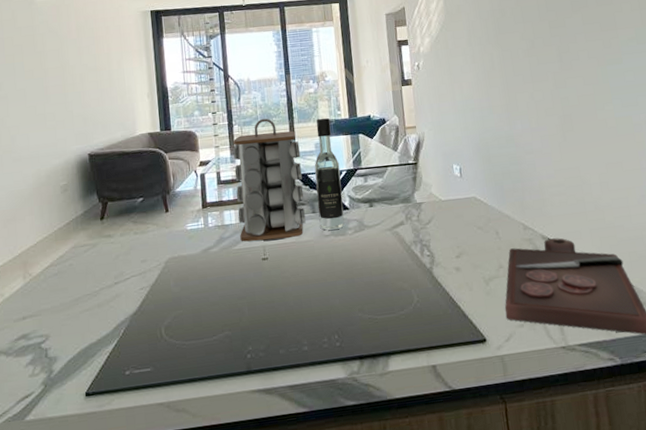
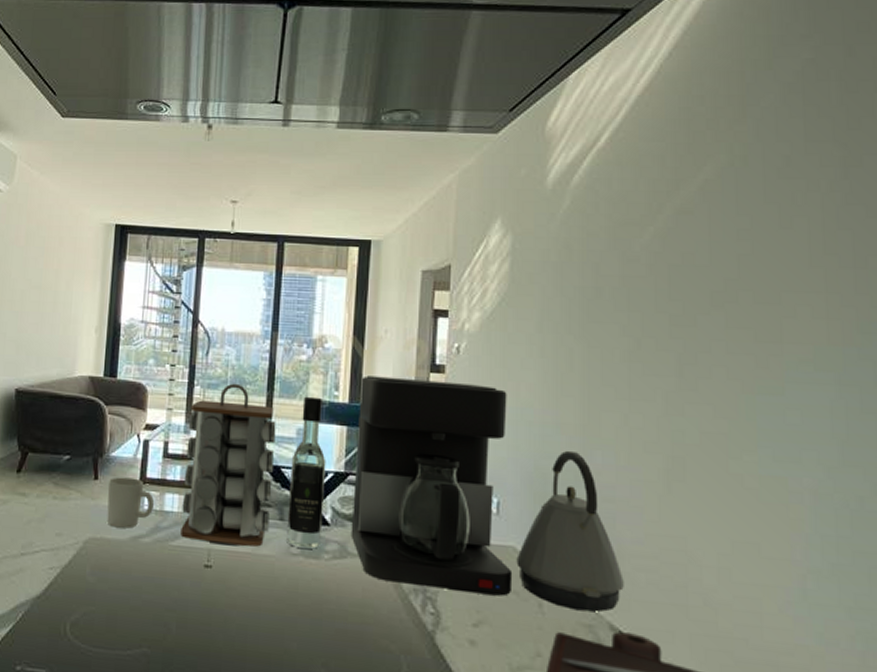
mug: none [177,204,217,246] -> present [107,477,155,529]
coffee maker: none [355,89,478,241] -> present [350,375,513,597]
kettle: none [477,123,547,232] -> present [516,450,624,613]

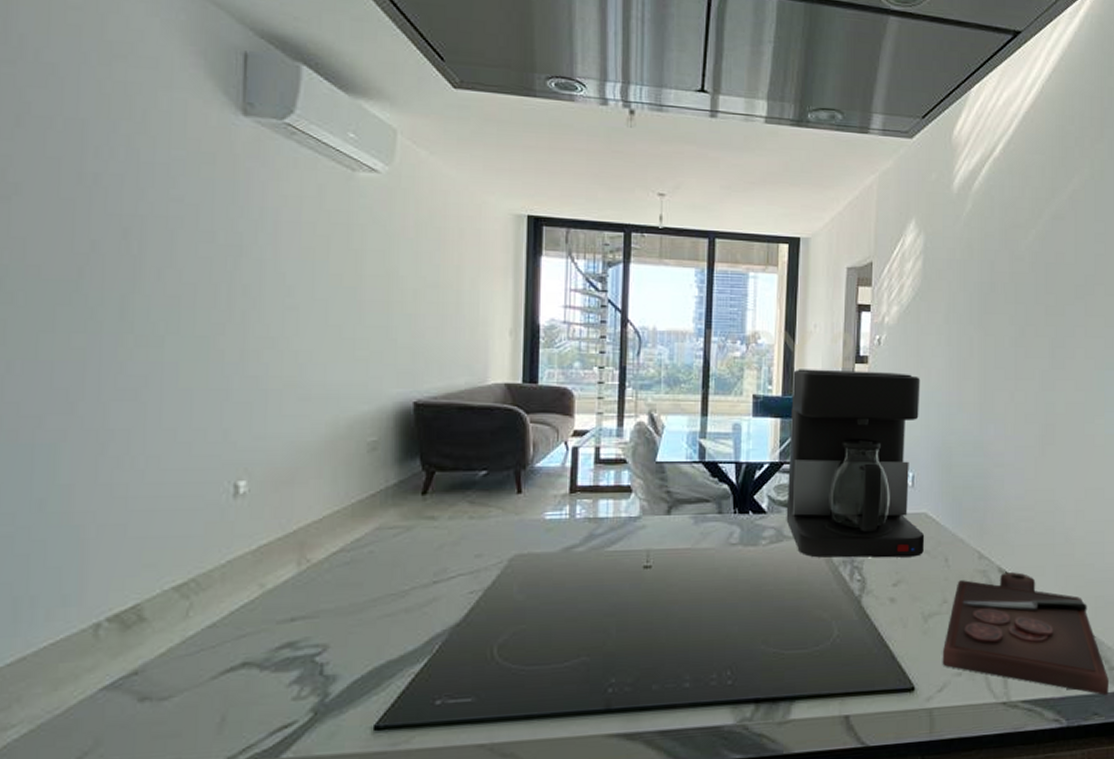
mug: present [107,477,155,529] -> none [533,487,588,541]
spice rack: present [180,383,276,547] -> none [617,383,712,544]
bottle: present [287,396,326,550] -> none [726,392,762,539]
kettle: present [516,450,624,613] -> none [928,426,1009,560]

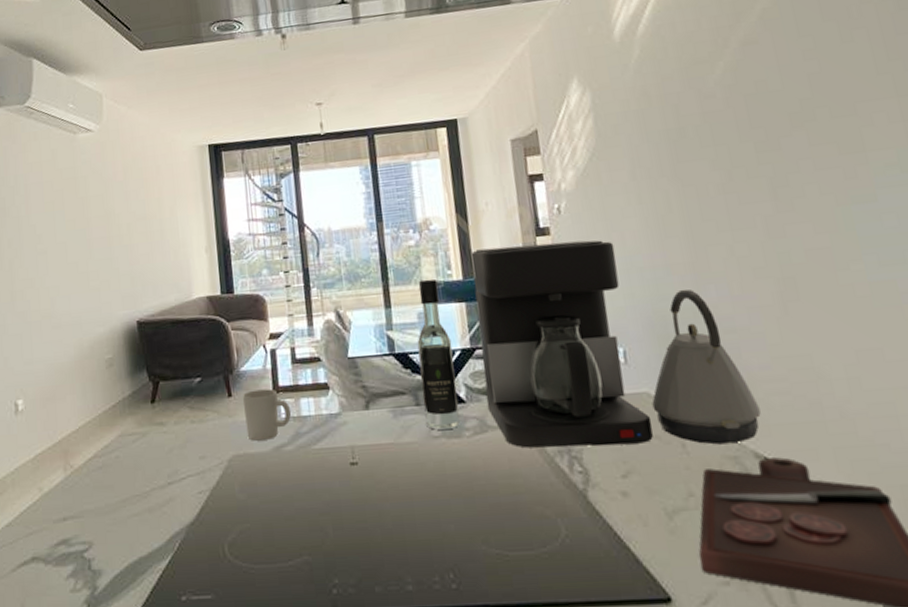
mug: none [533,487,588,541] -> present [242,388,292,441]
bottle: none [726,392,762,539] -> present [417,279,460,431]
kettle: none [928,426,1009,560] -> present [652,289,761,445]

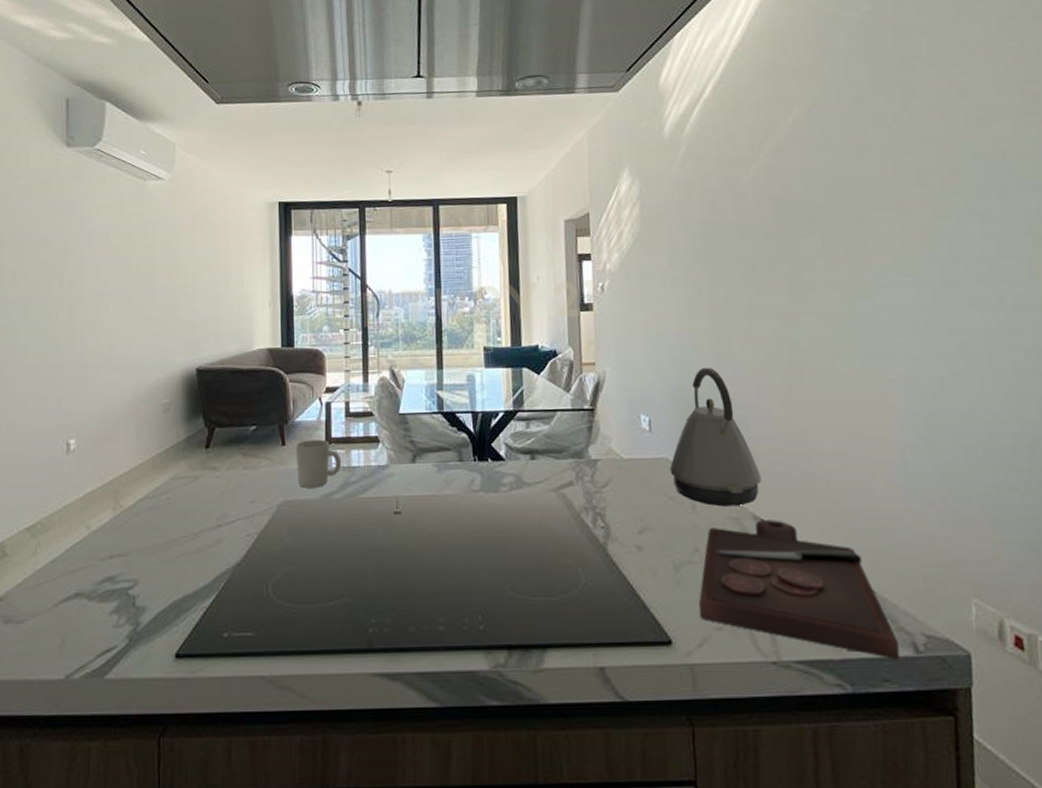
bottle: present [417,279,460,431] -> none [464,344,498,485]
coffee maker: present [471,240,653,449] -> none [520,317,669,505]

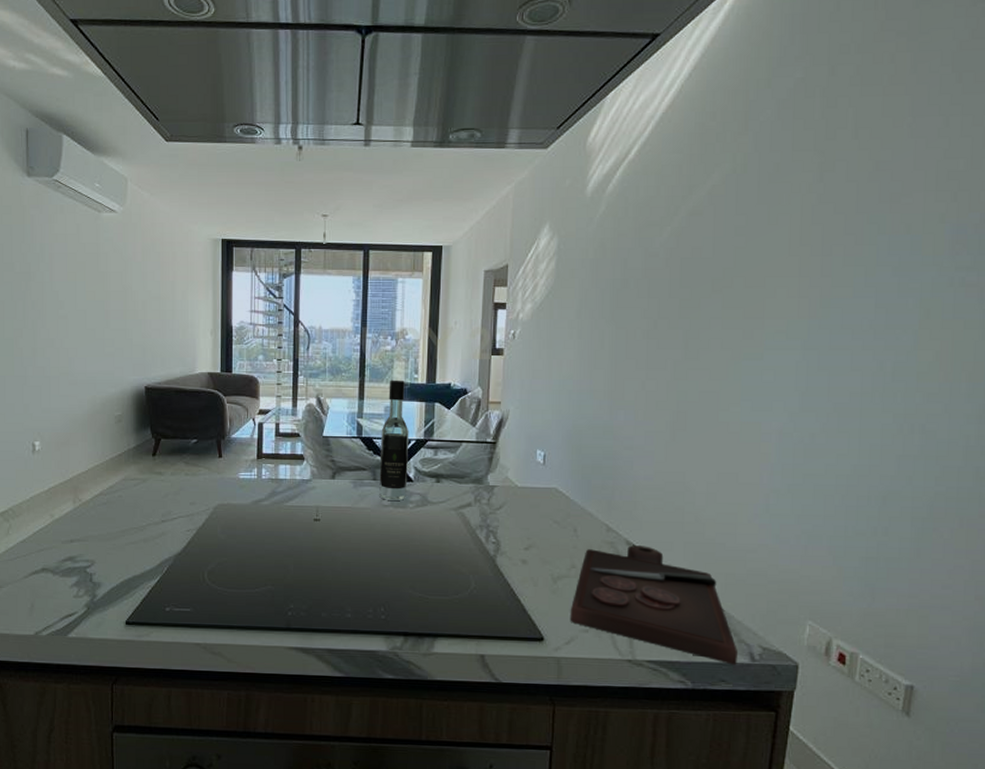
mug: present [295,439,342,488] -> none [230,454,271,495]
bottle: none [464,344,498,485] -> present [379,380,409,502]
kettle: present [670,367,761,507] -> none [558,411,638,533]

